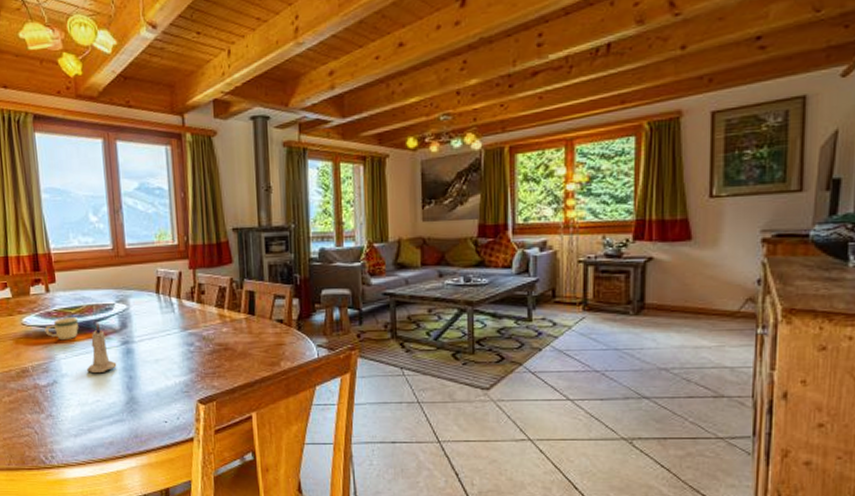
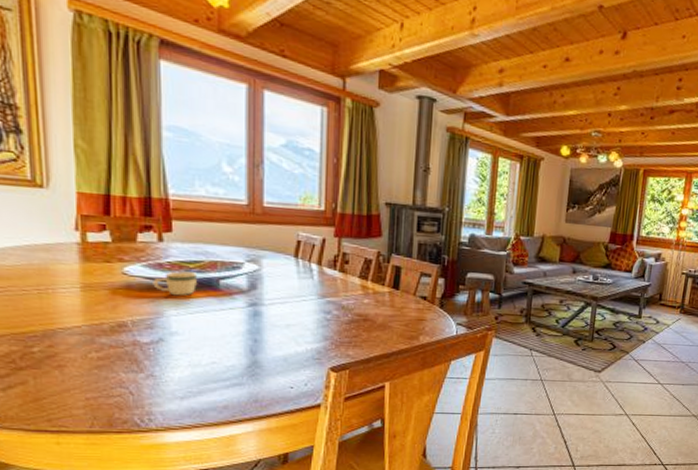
candle: present [87,322,117,374] -> none [203,280,241,335]

